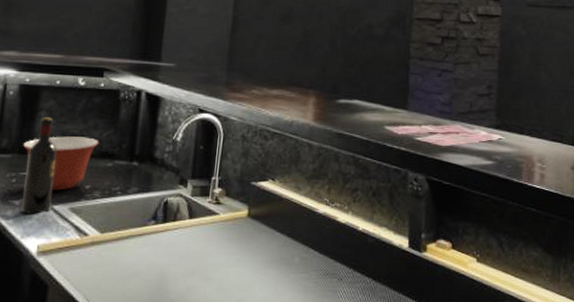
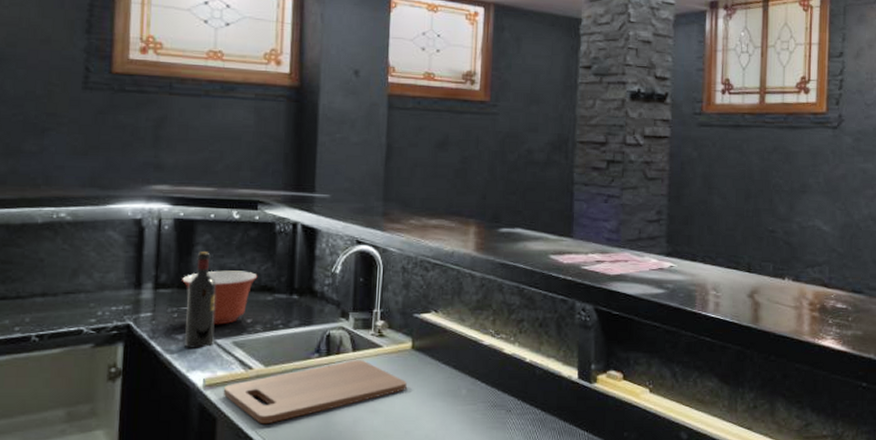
cutting board: none [56,227,241,292] -> present [223,360,407,425]

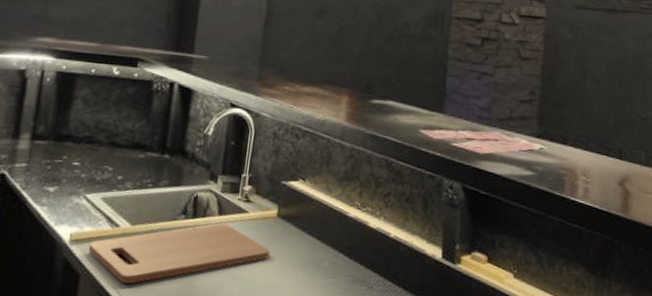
mixing bowl: present [182,270,258,325] -> none [58,125,132,180]
wine bottle: present [185,252,217,348] -> none [55,105,91,202]

